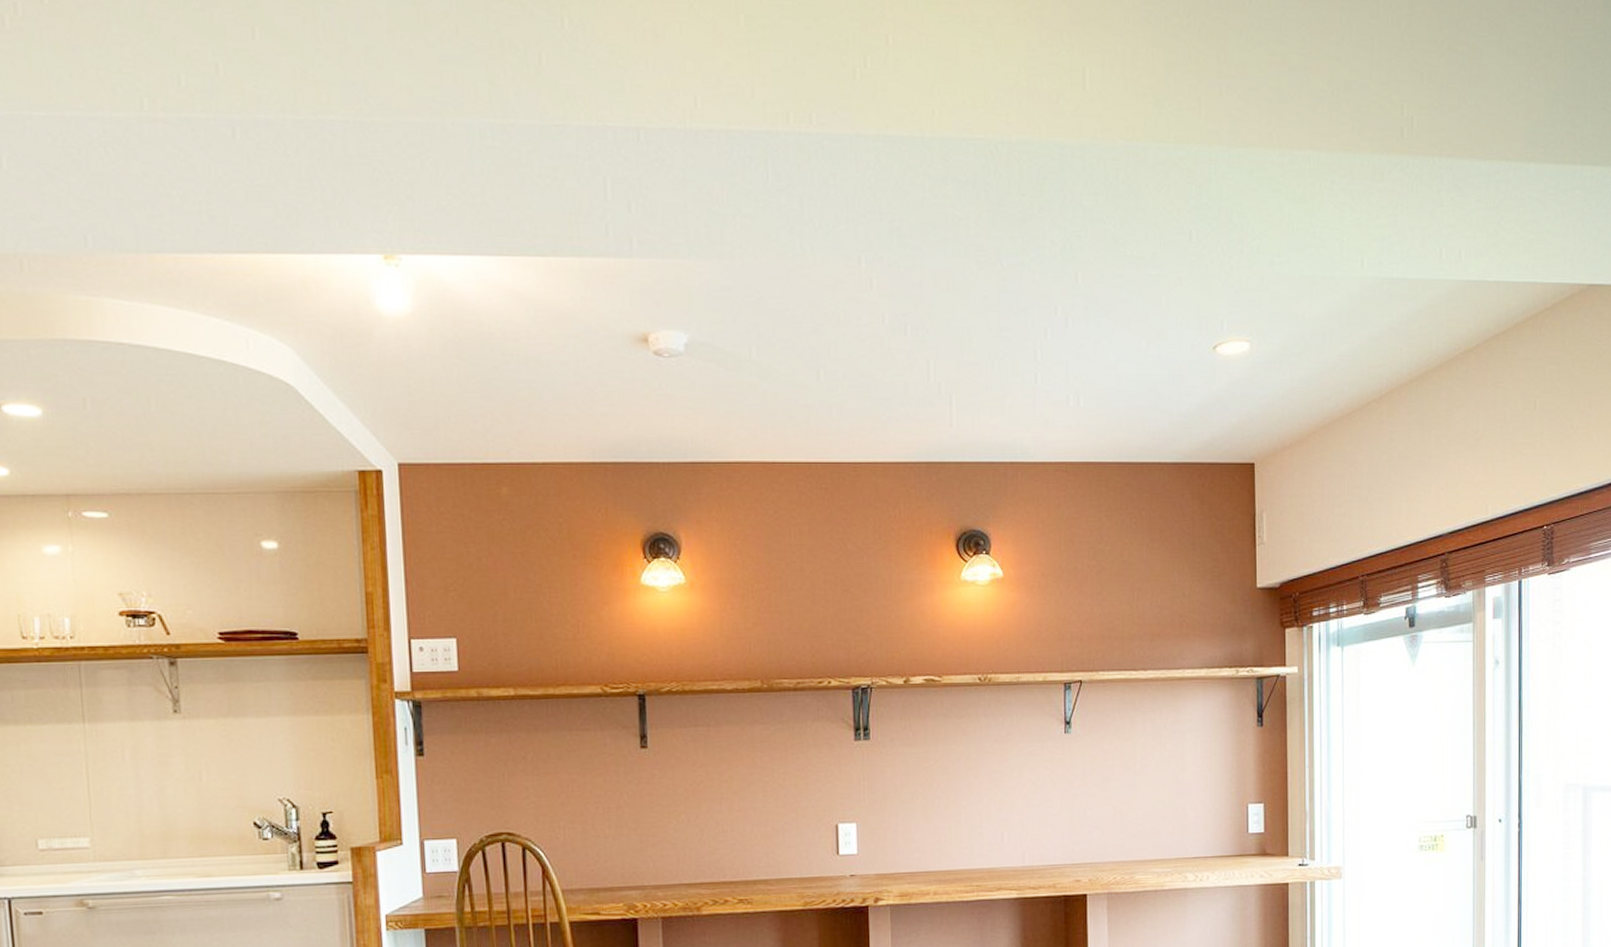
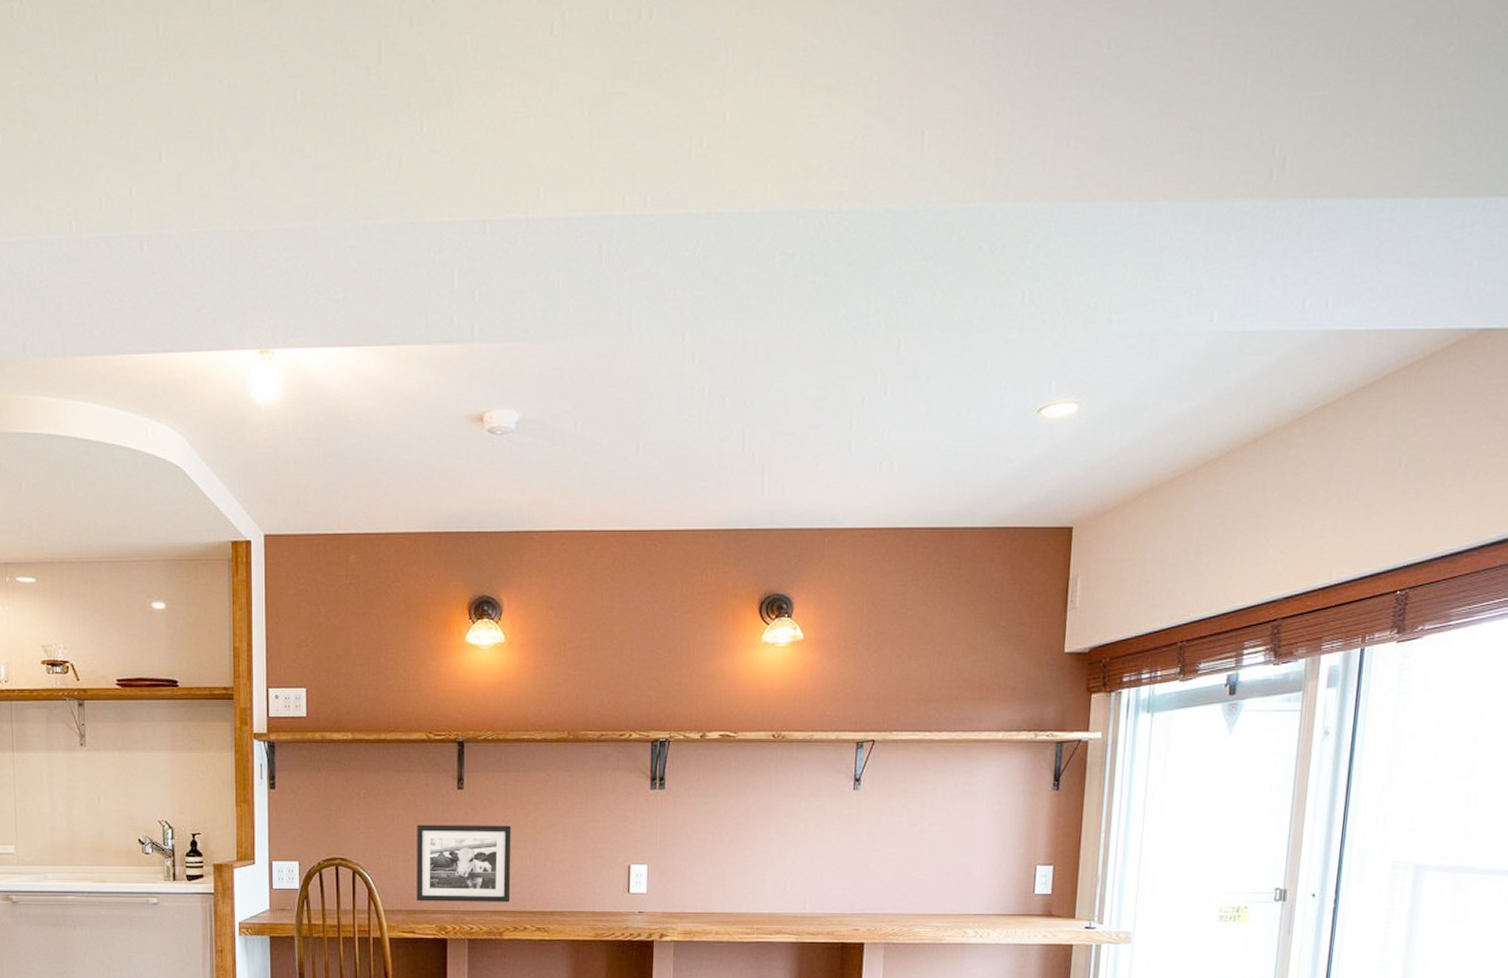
picture frame: none [595,786,708,878] -> present [416,824,512,903]

